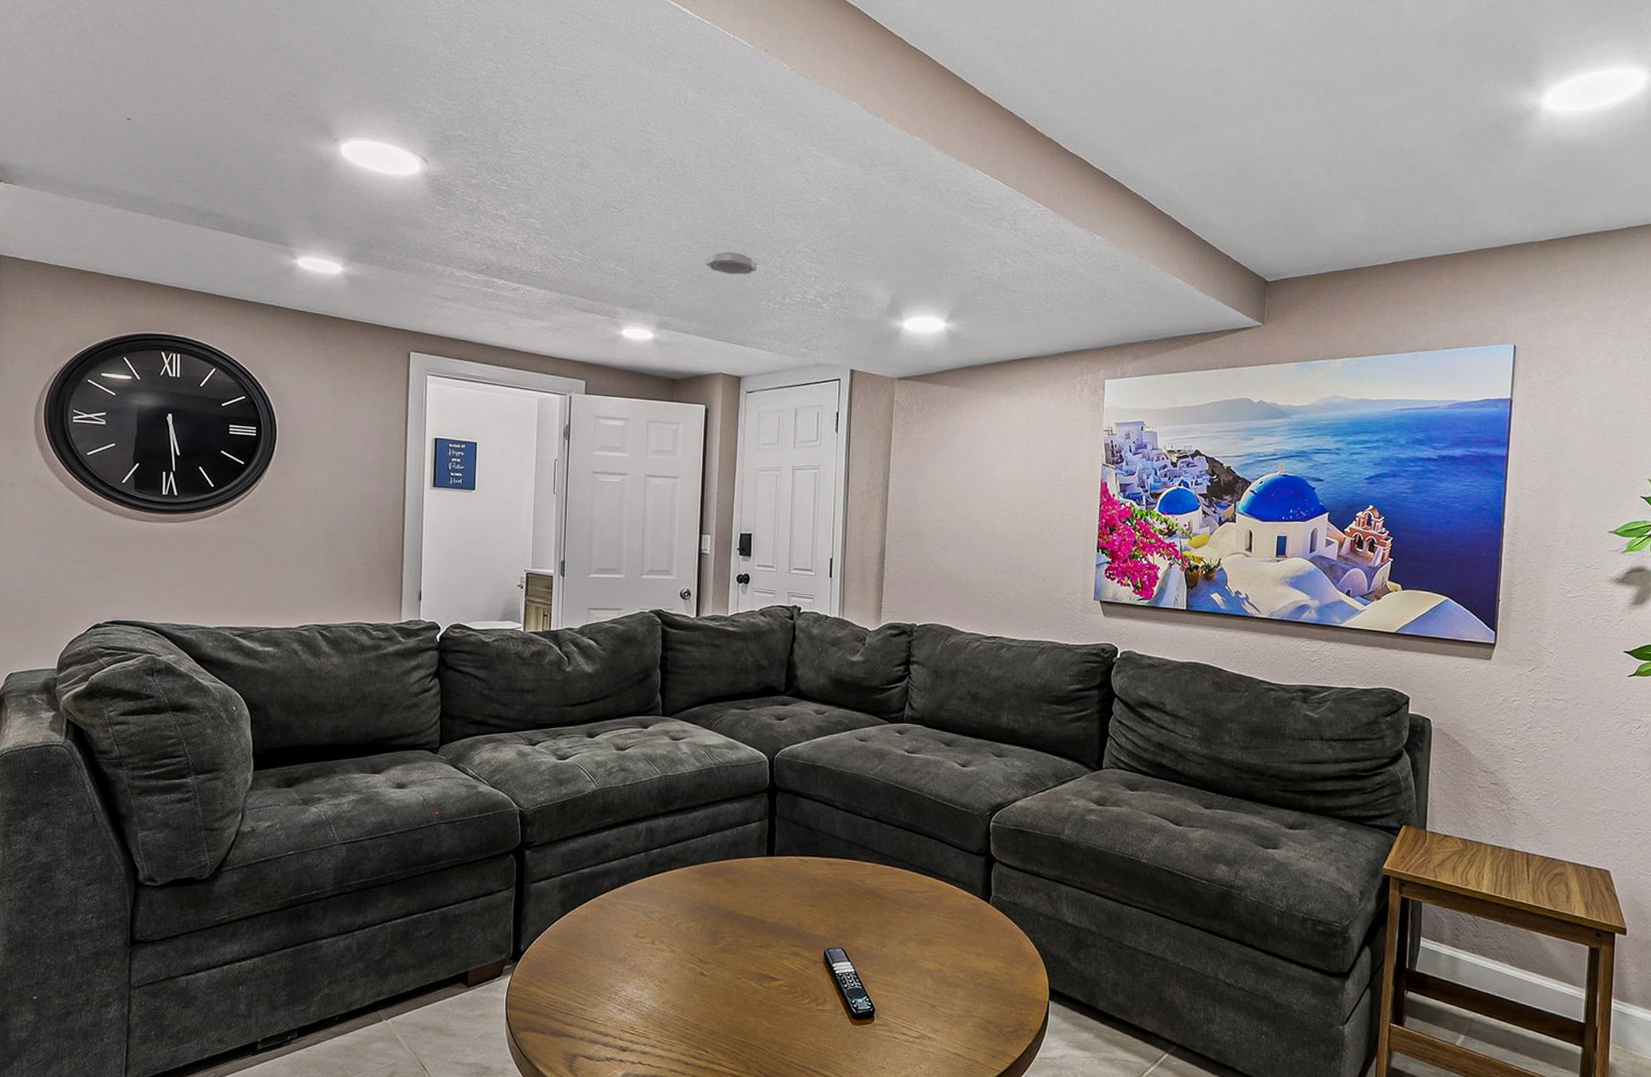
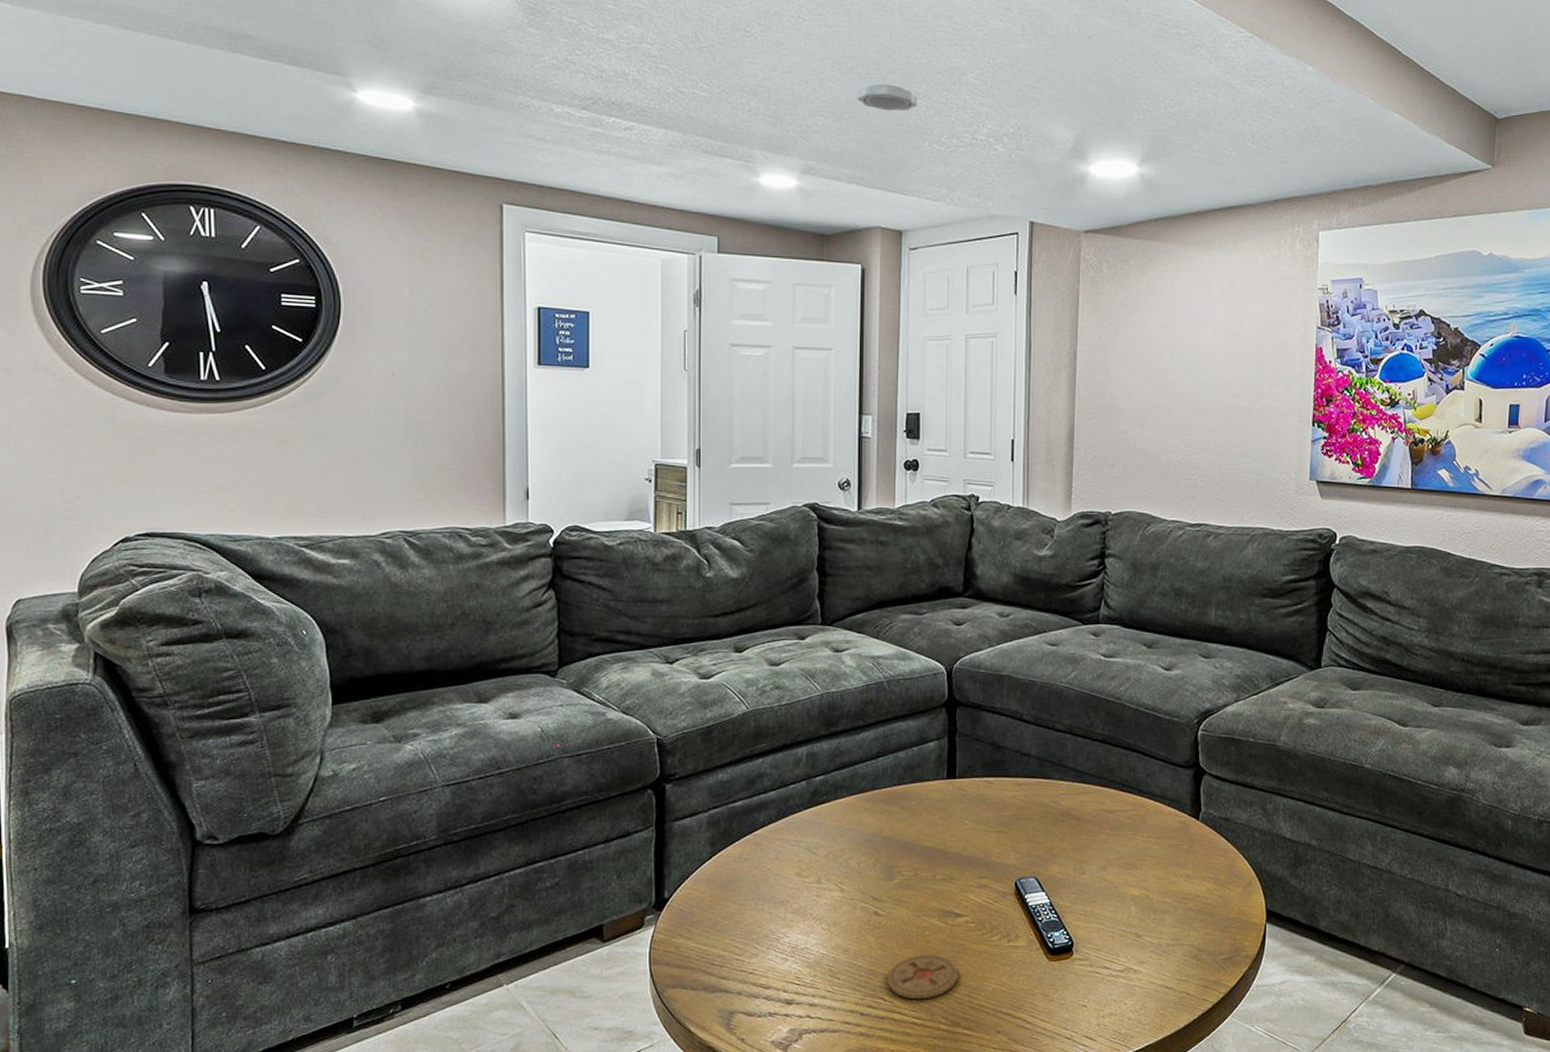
coaster: none [710,1013,772,1054] -> present [887,954,958,1000]

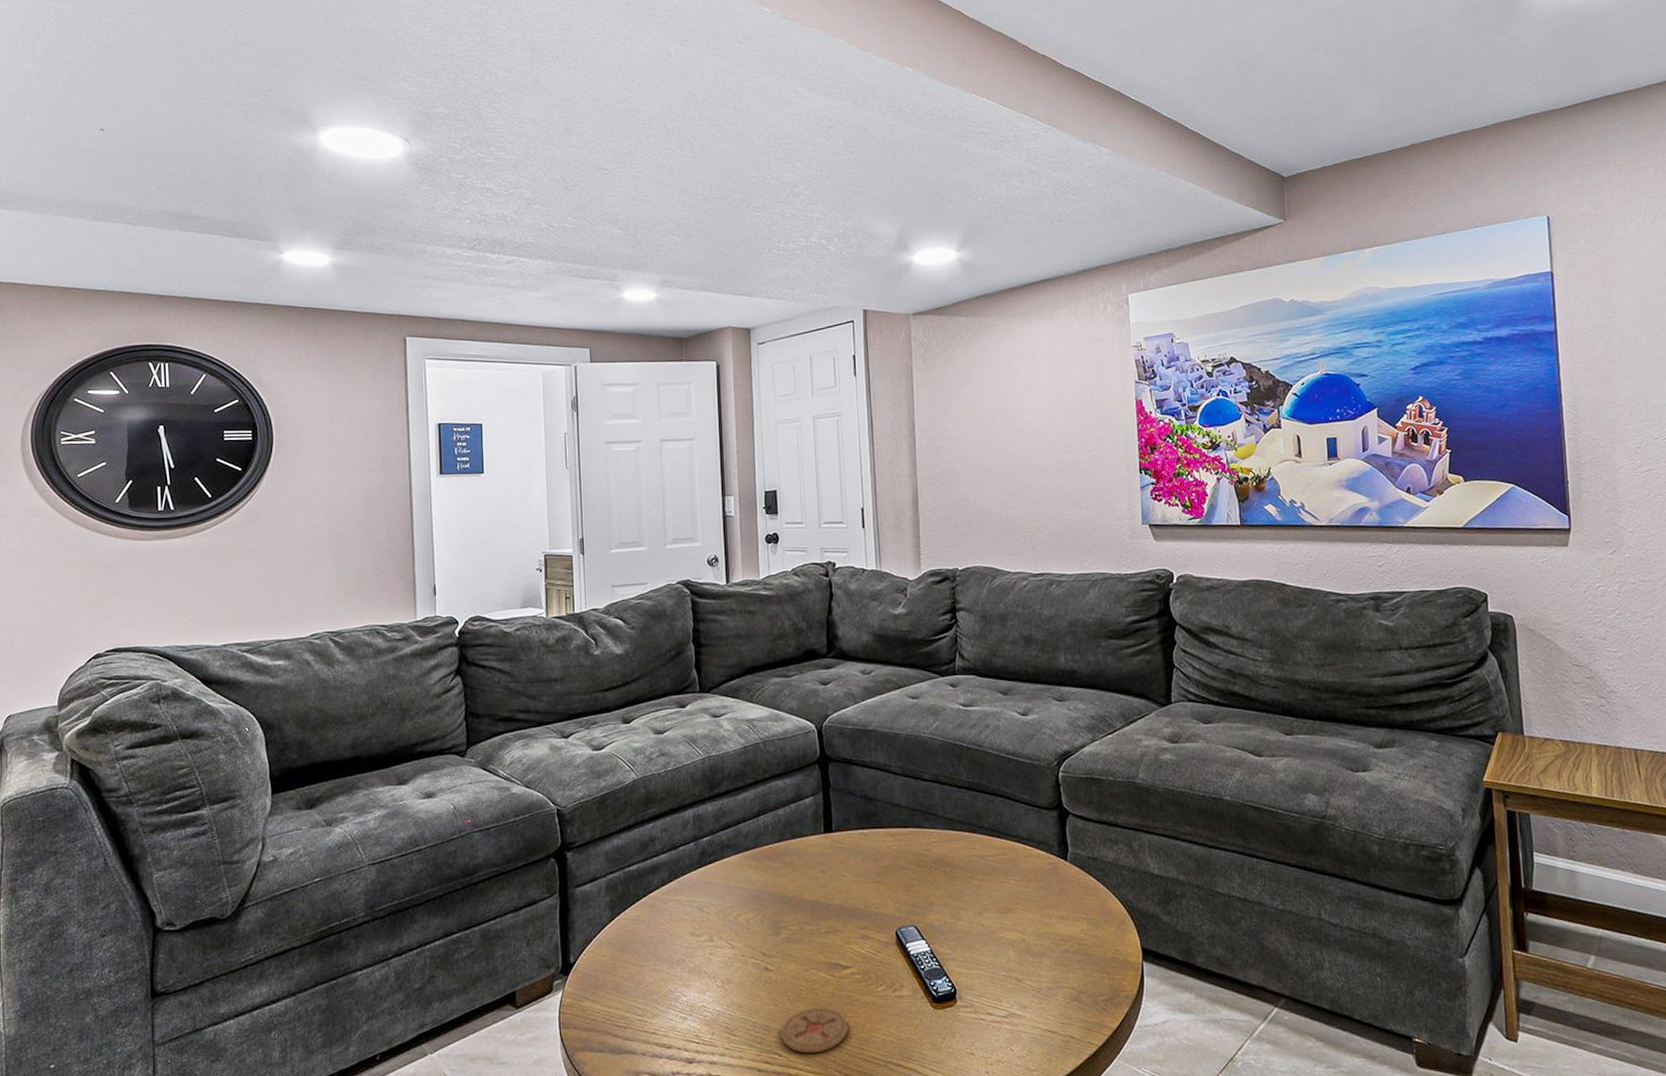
smoke detector: present [857,83,918,111] -> none [703,202,757,225]

